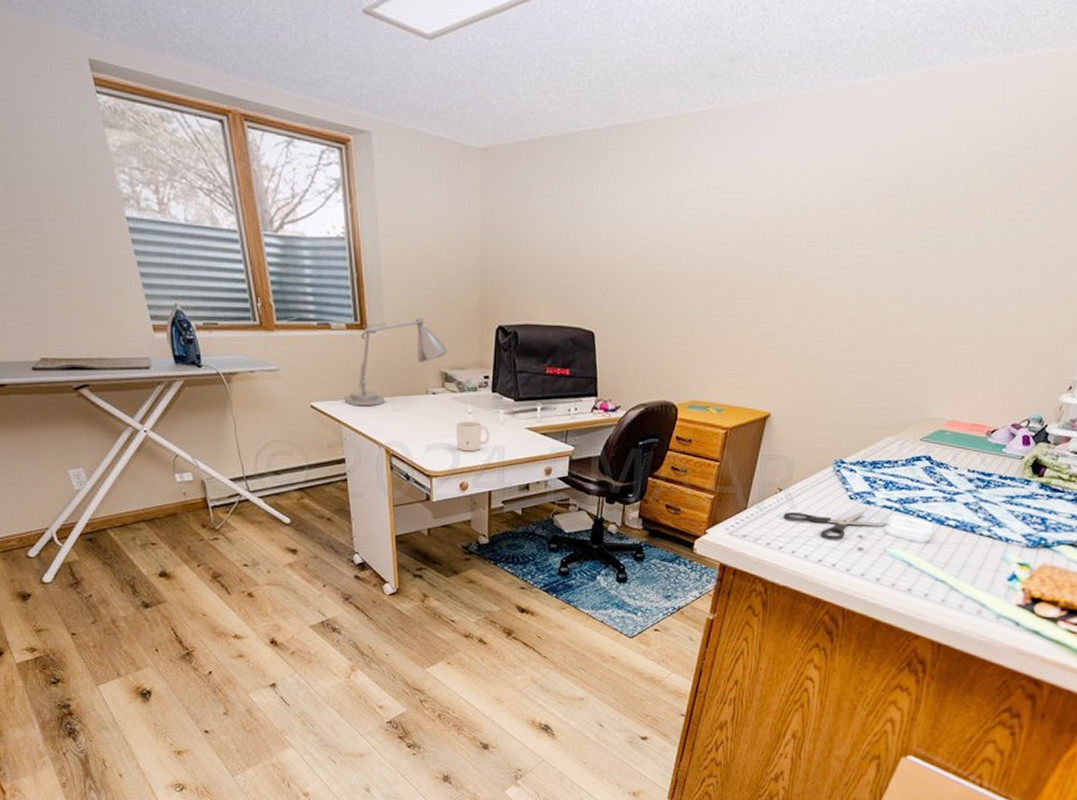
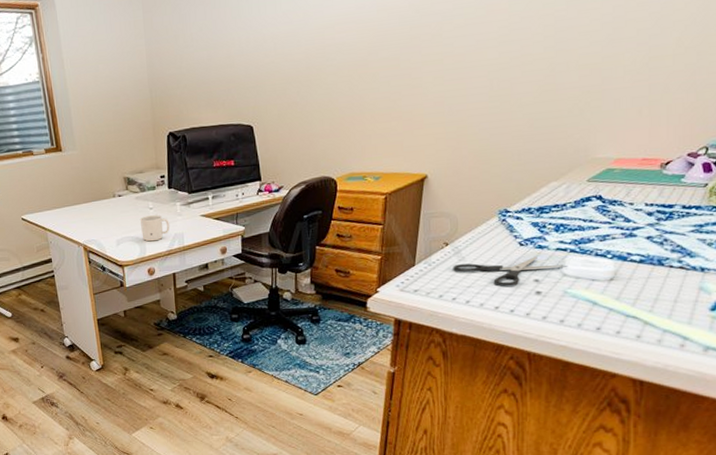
desk lamp: present [344,317,448,407] -> none [47,135,129,215]

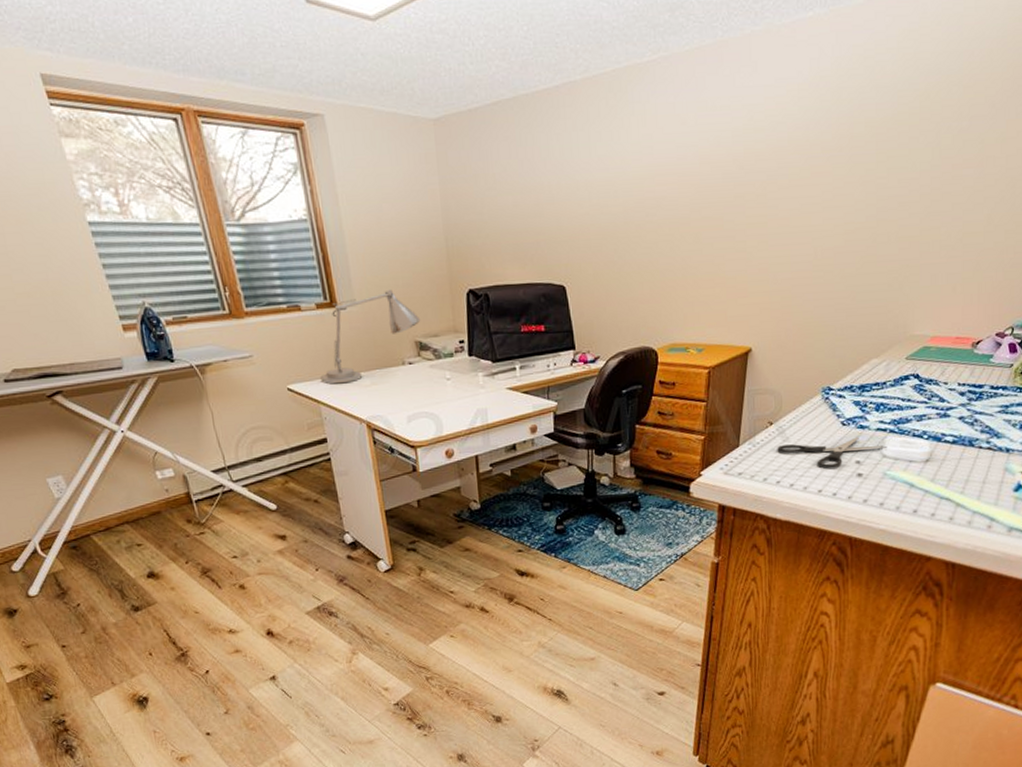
desk lamp: none [47,135,129,215] -> present [320,289,421,385]
mug: present [139,215,170,242] -> none [435,387,472,419]

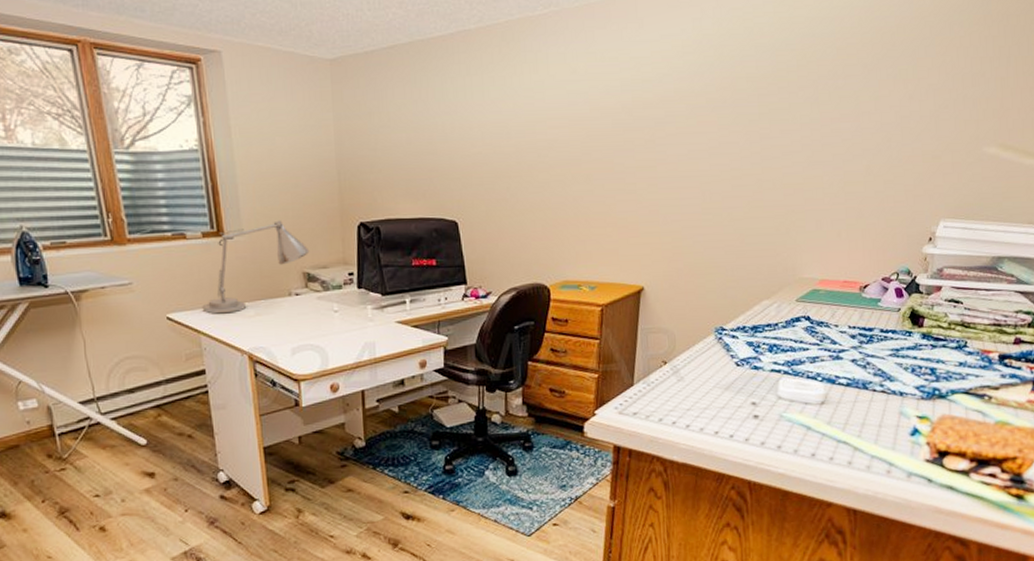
scissors: present [777,437,888,469] -> none [672,378,783,410]

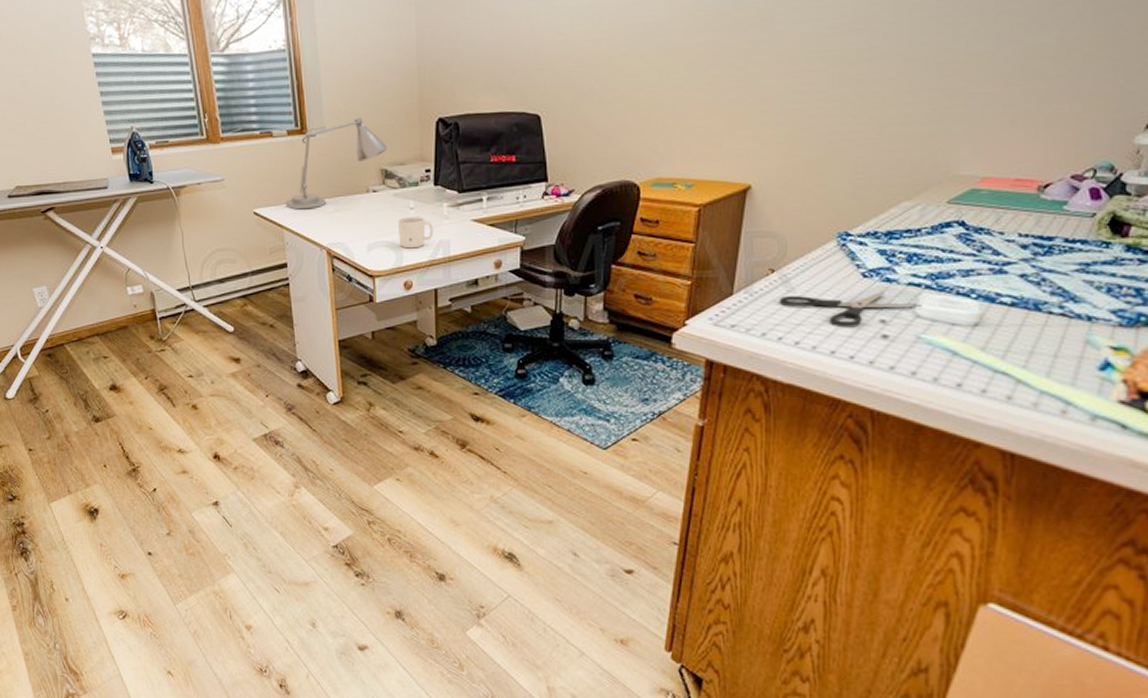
mug: none [321,319,359,352] -> present [397,217,434,249]
scissors: none [672,378,783,410] -> present [779,291,923,326]

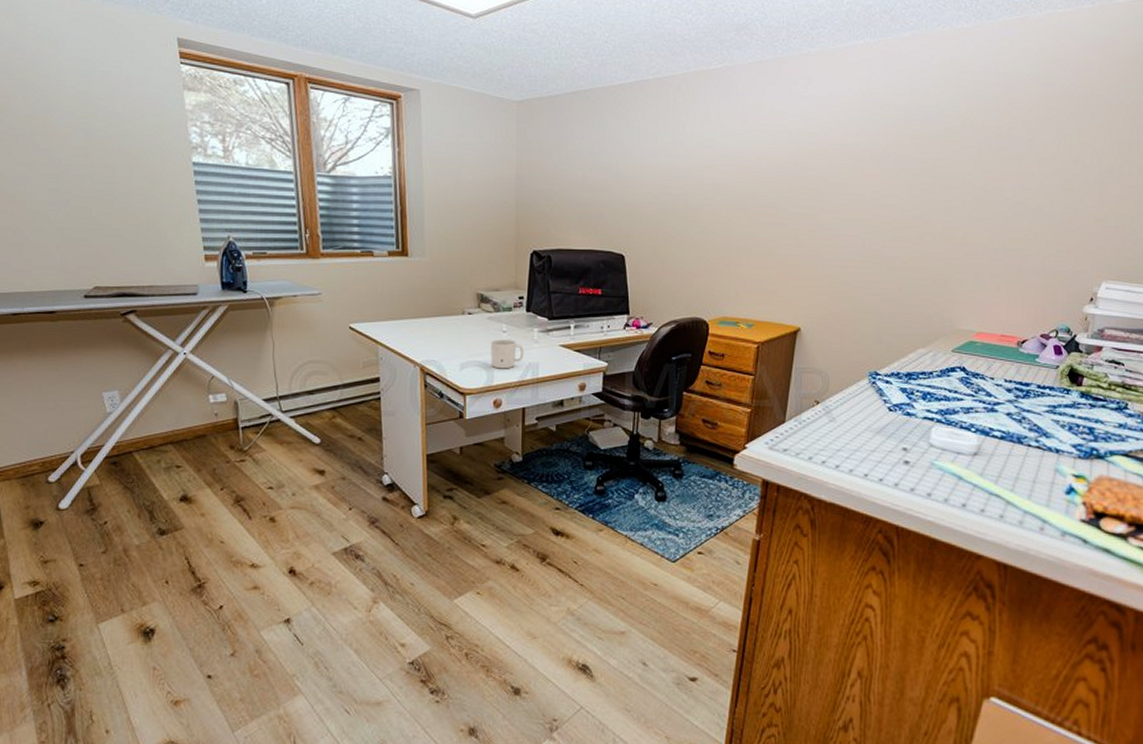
desk lamp: present [286,117,388,210] -> none [382,244,485,327]
scissors: present [779,291,923,326] -> none [823,424,935,453]

